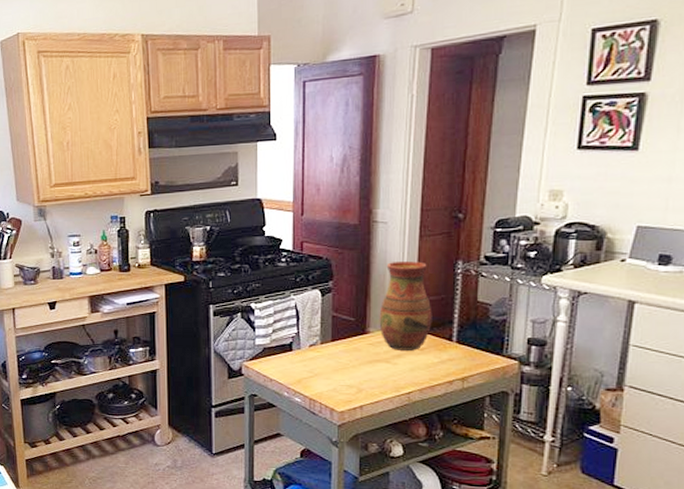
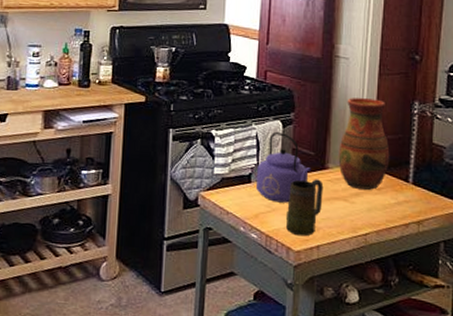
kettle: none [297,301,352,368] -> present [255,132,312,203]
mug: none [328,343,365,398] -> present [285,179,324,237]

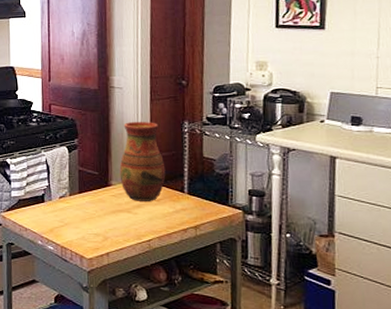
kettle: present [255,132,312,203] -> none [48,157,97,218]
mug: present [285,179,324,237] -> none [77,195,109,246]

